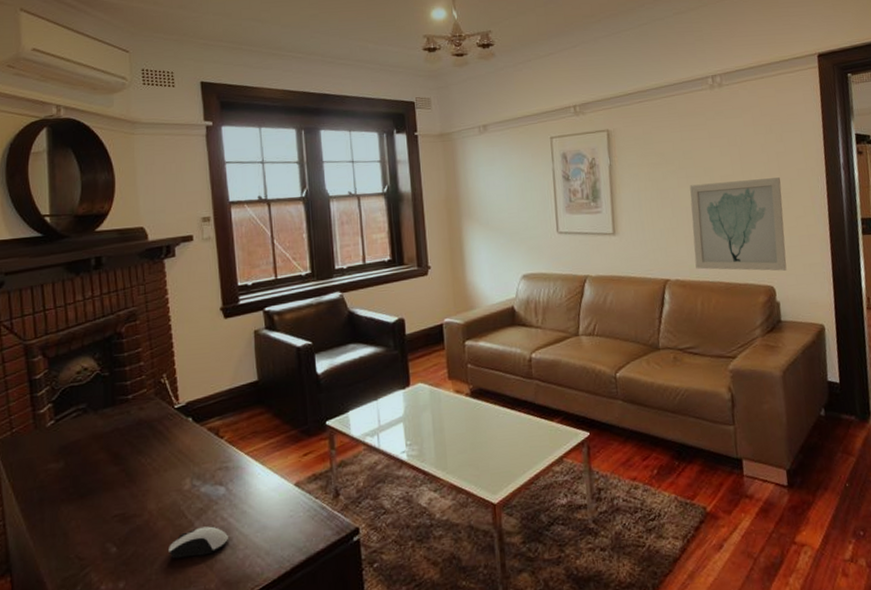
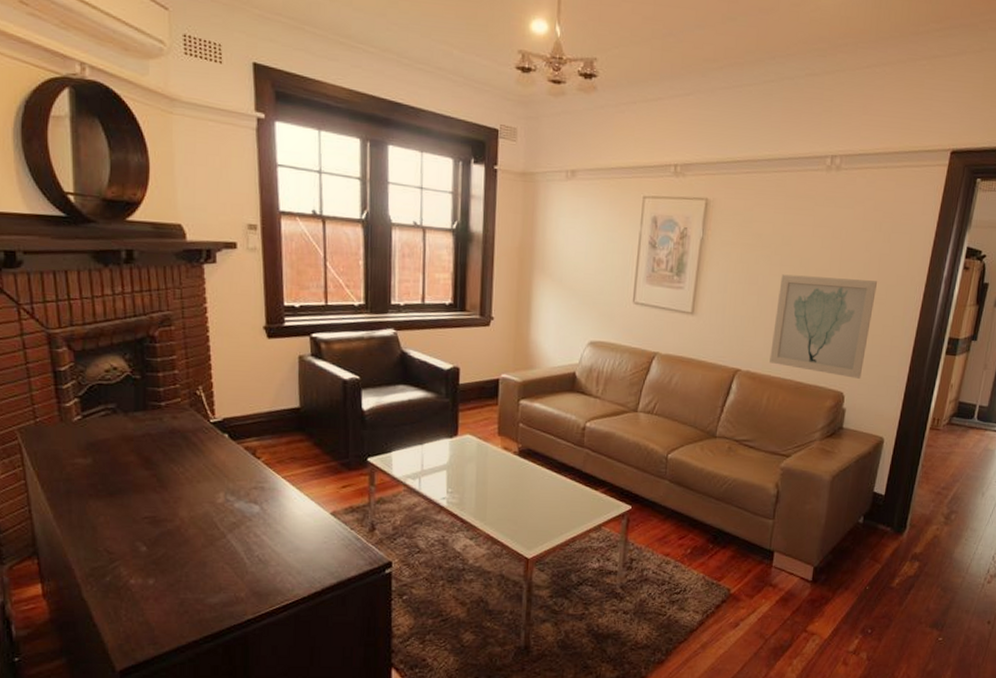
computer mouse: present [169,526,228,559] -> none [200,540,260,566]

